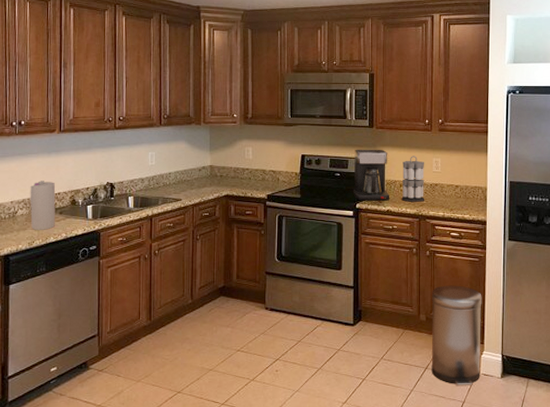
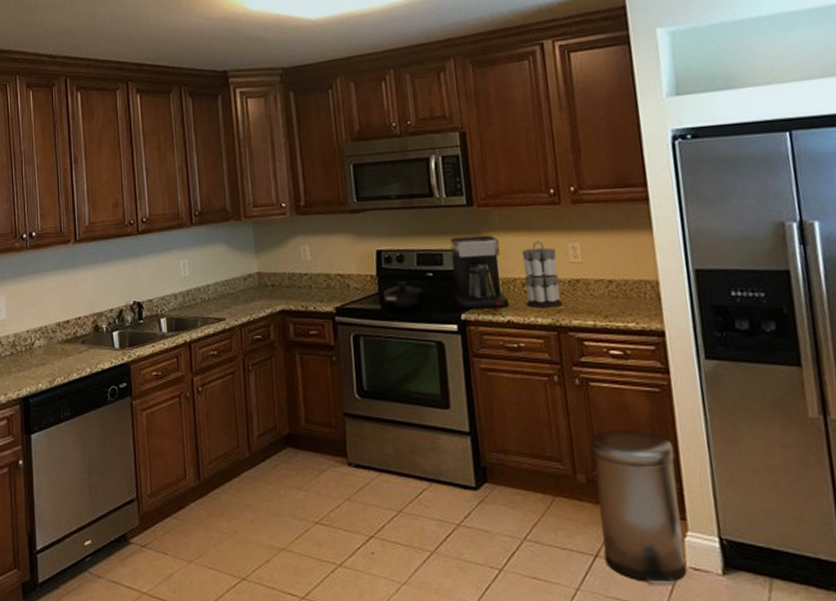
paper towel holder: present [30,181,56,231] -> none [47,303,77,366]
saucepan: none [303,179,332,203] -> present [383,282,425,316]

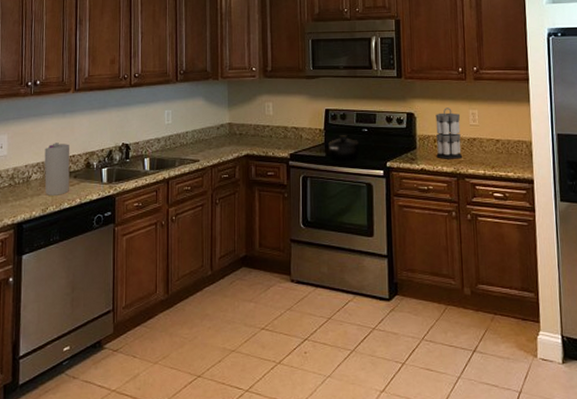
paper towel holder: none [47,303,77,366] -> present [44,143,70,197]
coffee maker: present [450,235,510,310] -> none [382,101,424,159]
pedal bin: present [590,429,688,587] -> none [475,253,538,373]

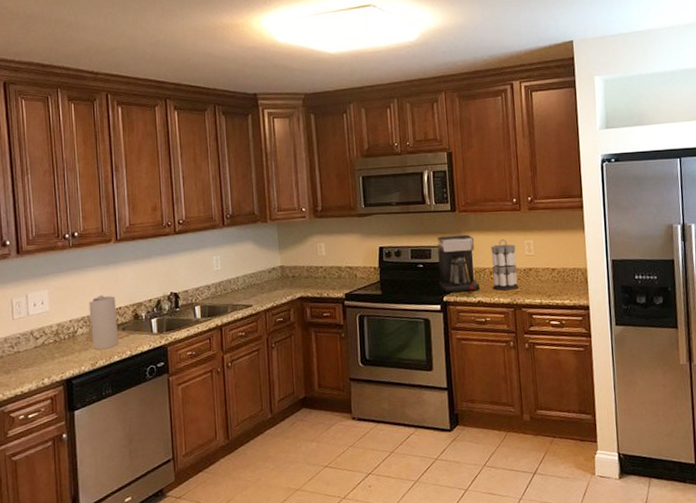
saucepan: present [328,135,360,162] -> none [384,272,416,300]
coffee maker: none [382,101,424,159] -> present [437,234,481,293]

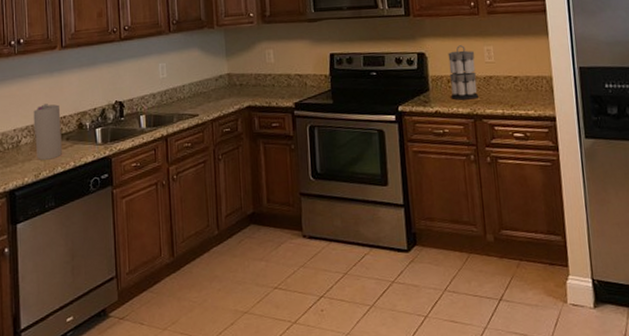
coffee maker: present [437,234,481,293] -> none [390,40,438,103]

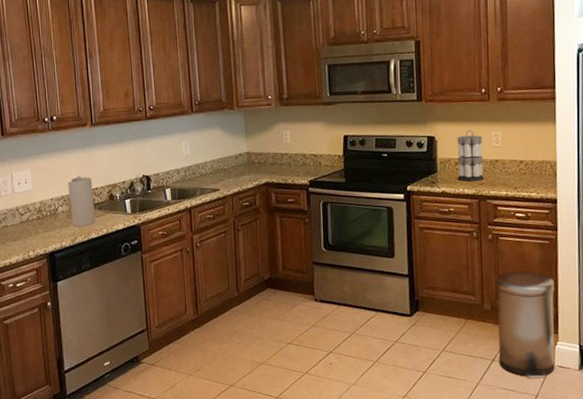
pedal bin: none [497,196,568,321] -> present [495,271,555,379]

